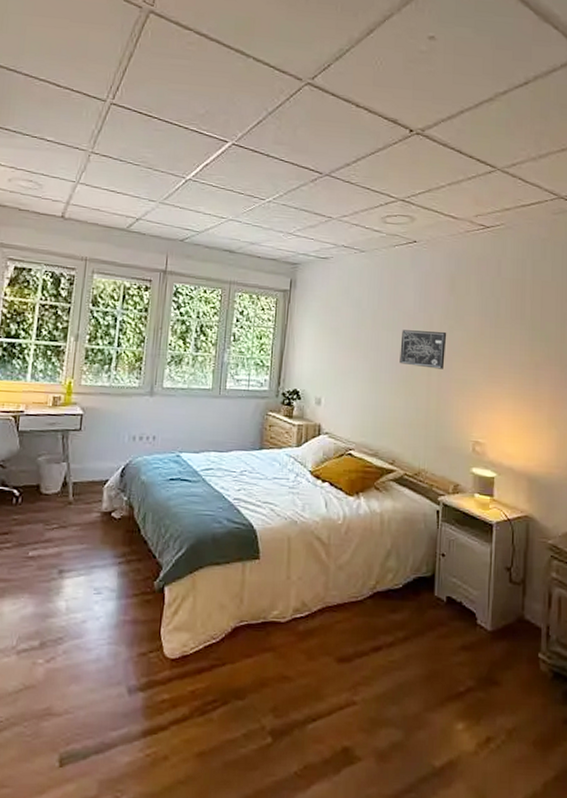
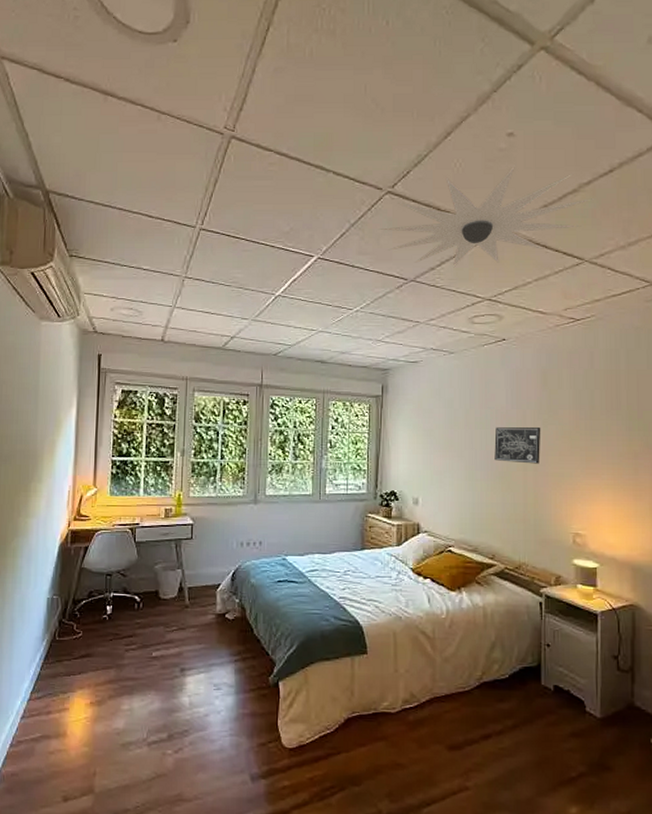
ceiling light: none [296,68,510,166] -> present [379,165,595,268]

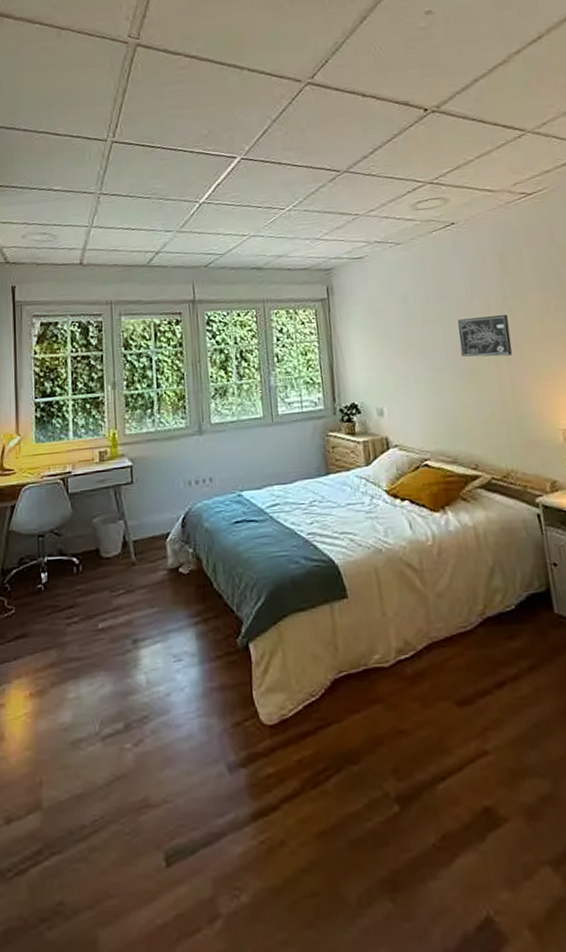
ceiling light: present [379,165,595,268] -> none [302,42,527,154]

